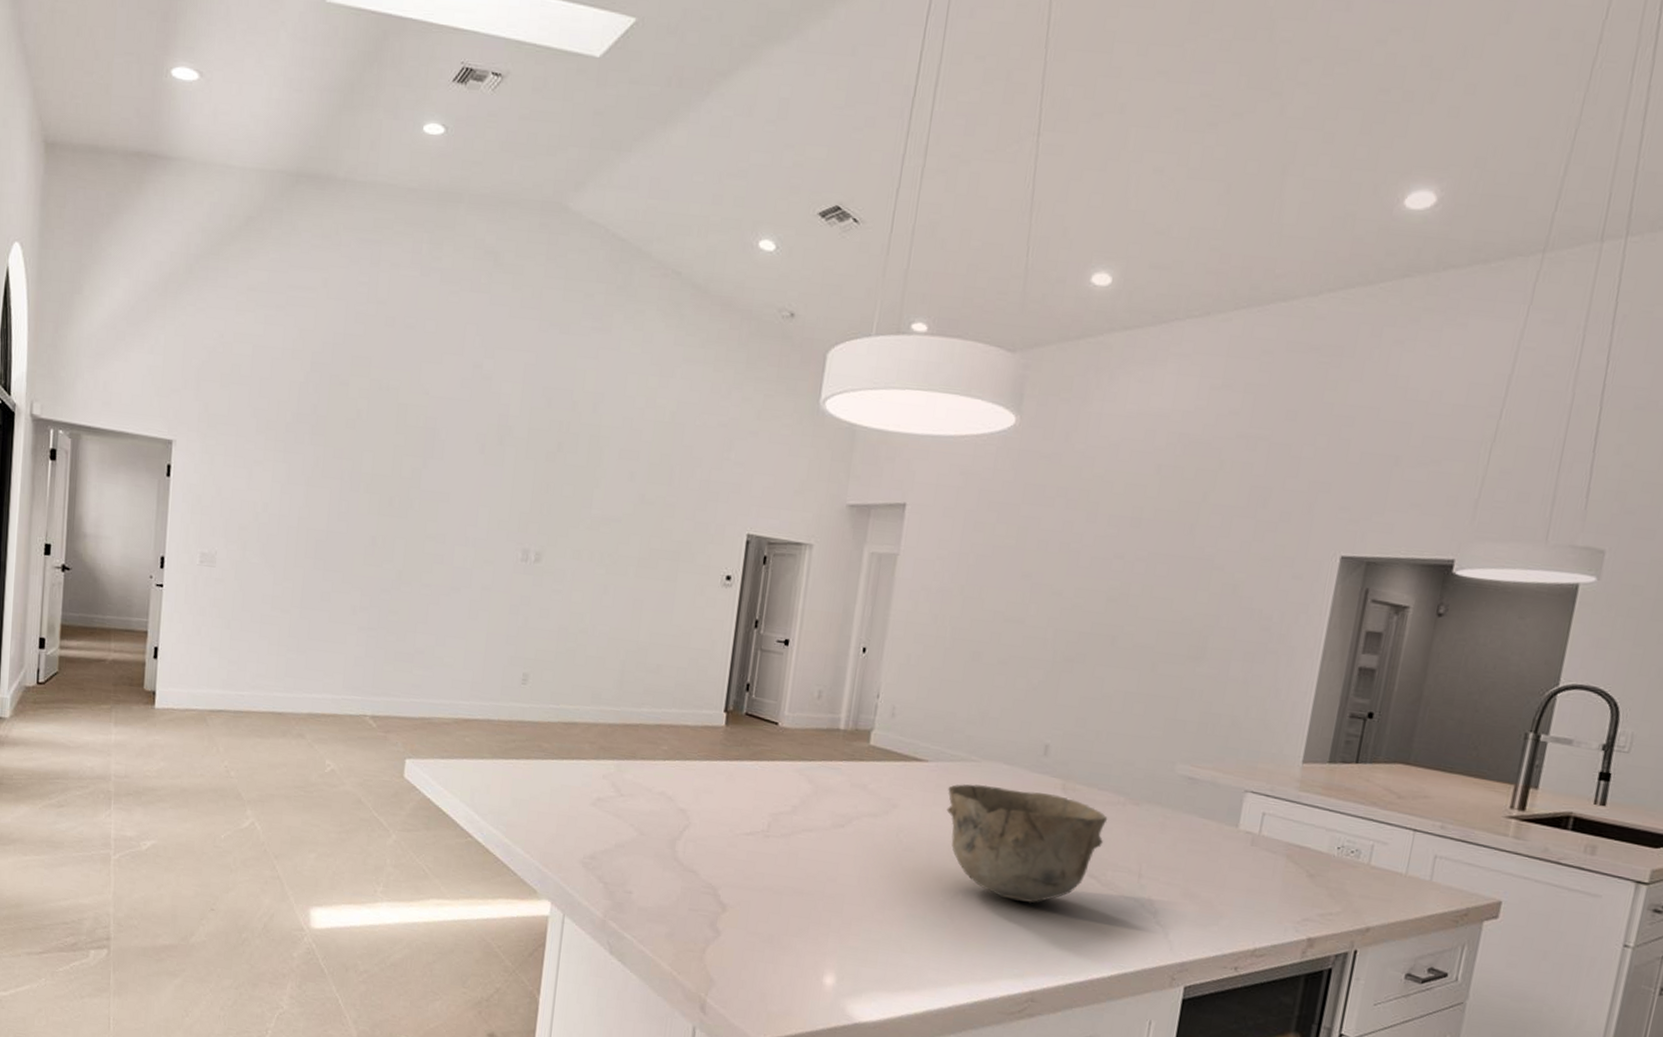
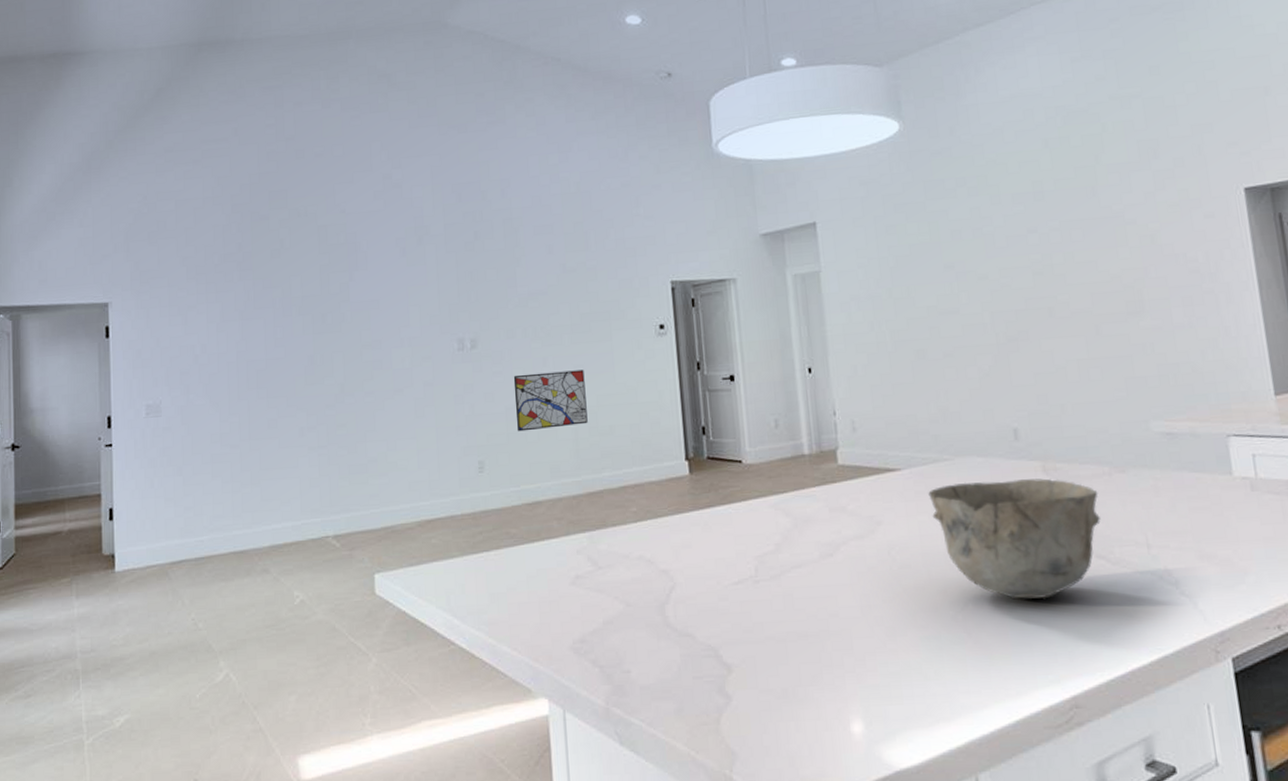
wall art: none [567,597,643,658] -> present [513,370,588,432]

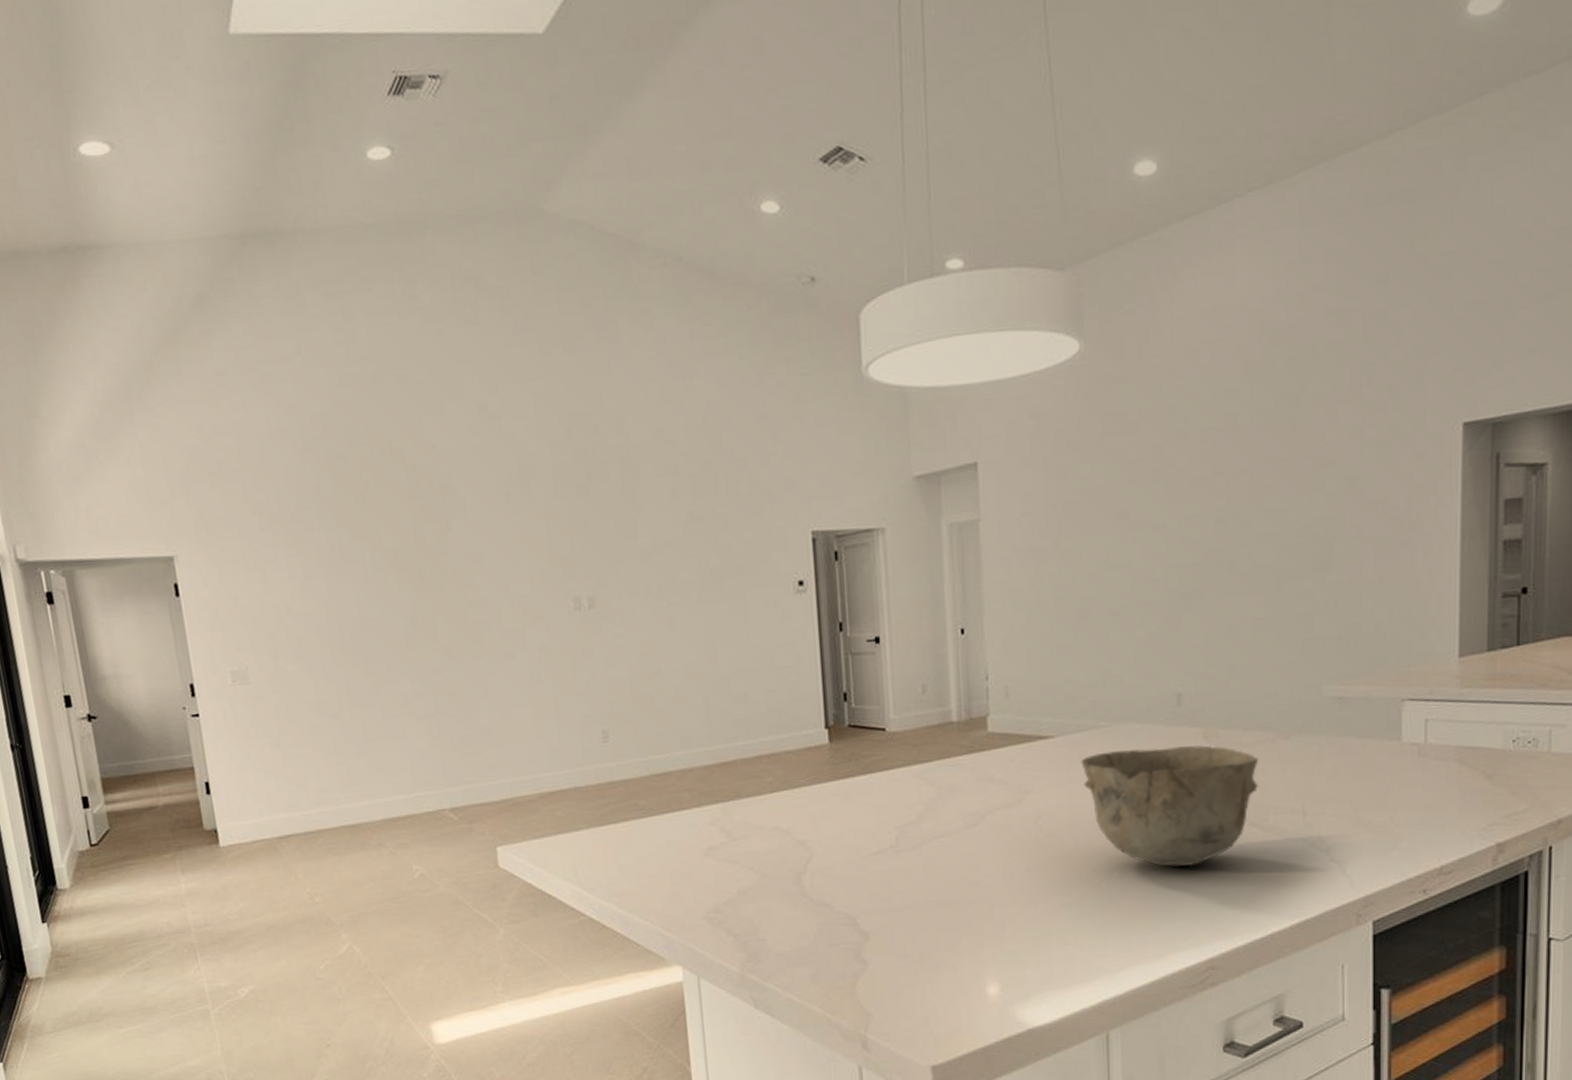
wall art: present [513,370,588,432] -> none [637,631,720,699]

